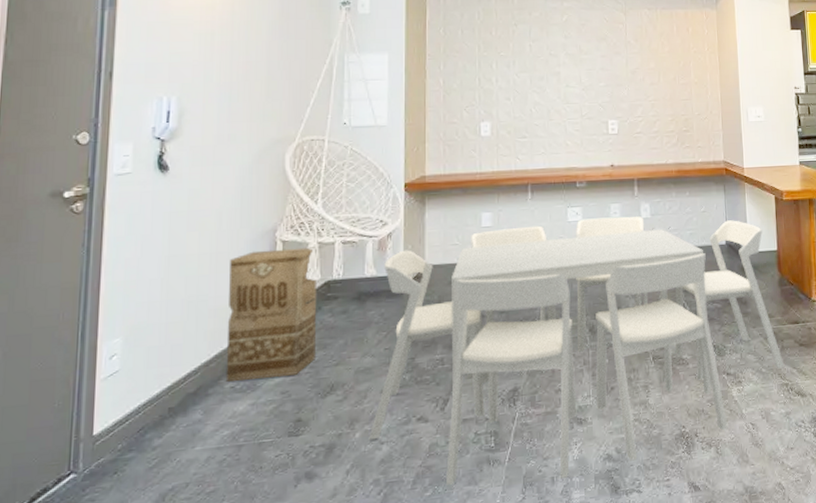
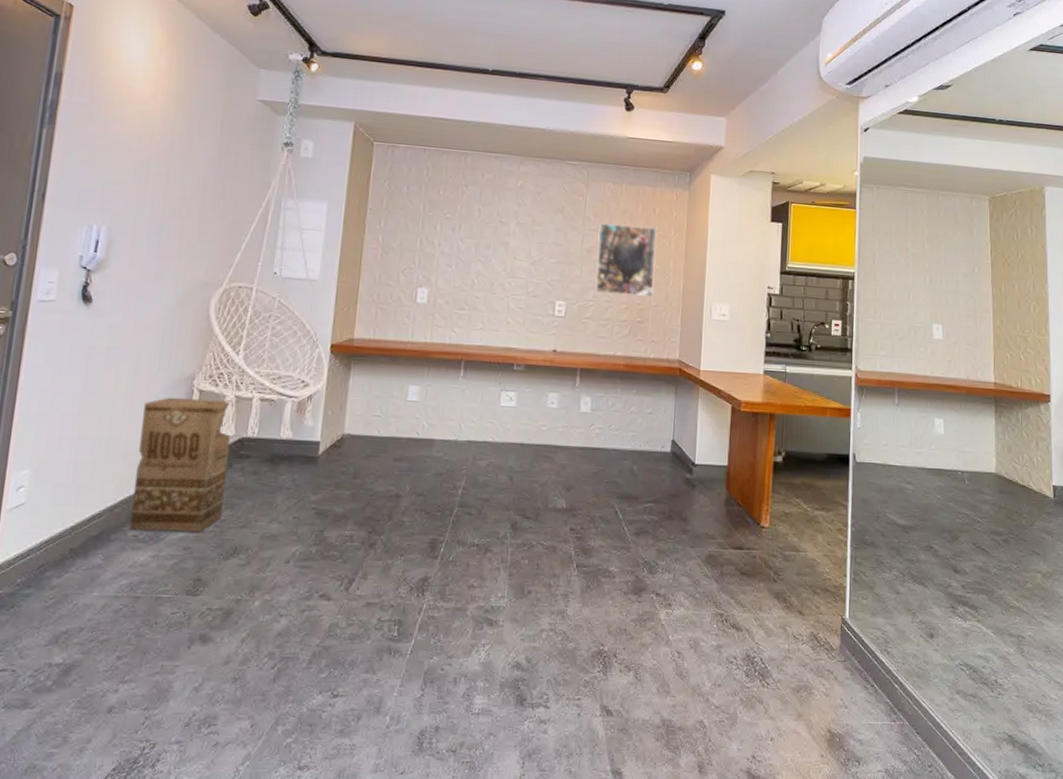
dining set: present [368,216,785,485] -> none [267,405,722,682]
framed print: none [640,45,695,109] -> present [595,223,656,297]

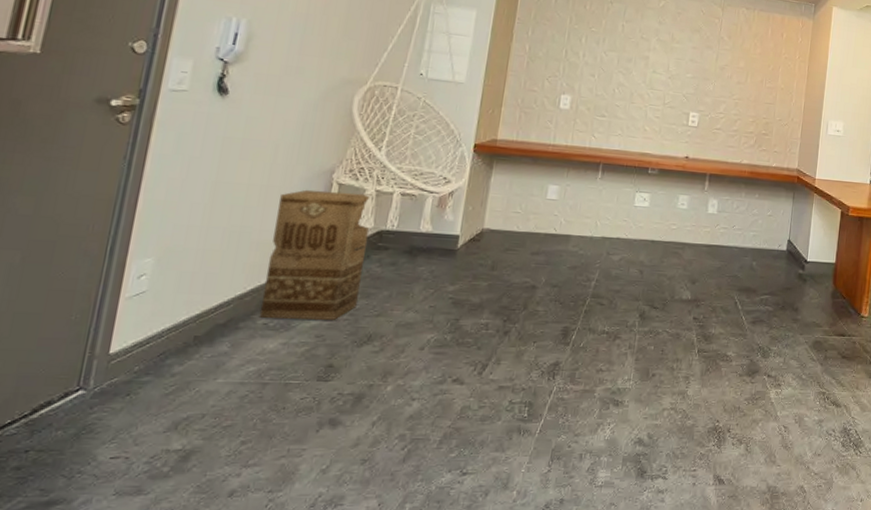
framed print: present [595,223,656,297] -> none [726,44,783,112]

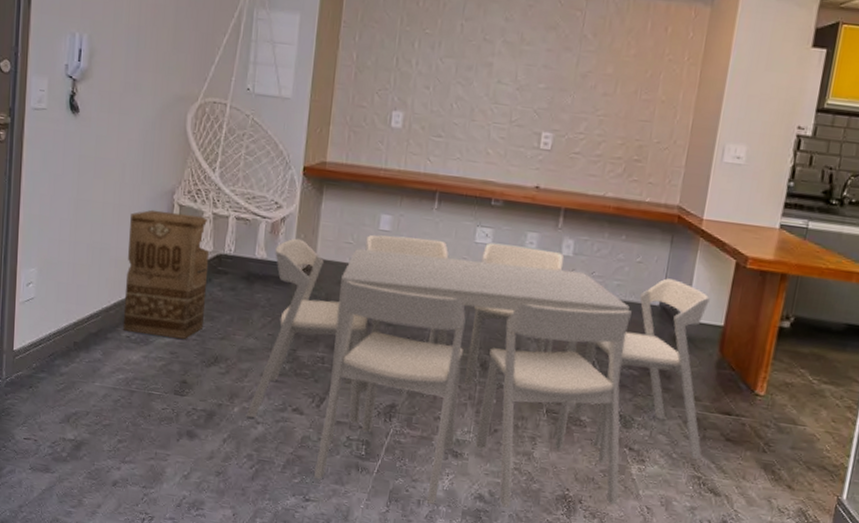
dining set: none [400,203,825,457] -> present [246,234,710,508]

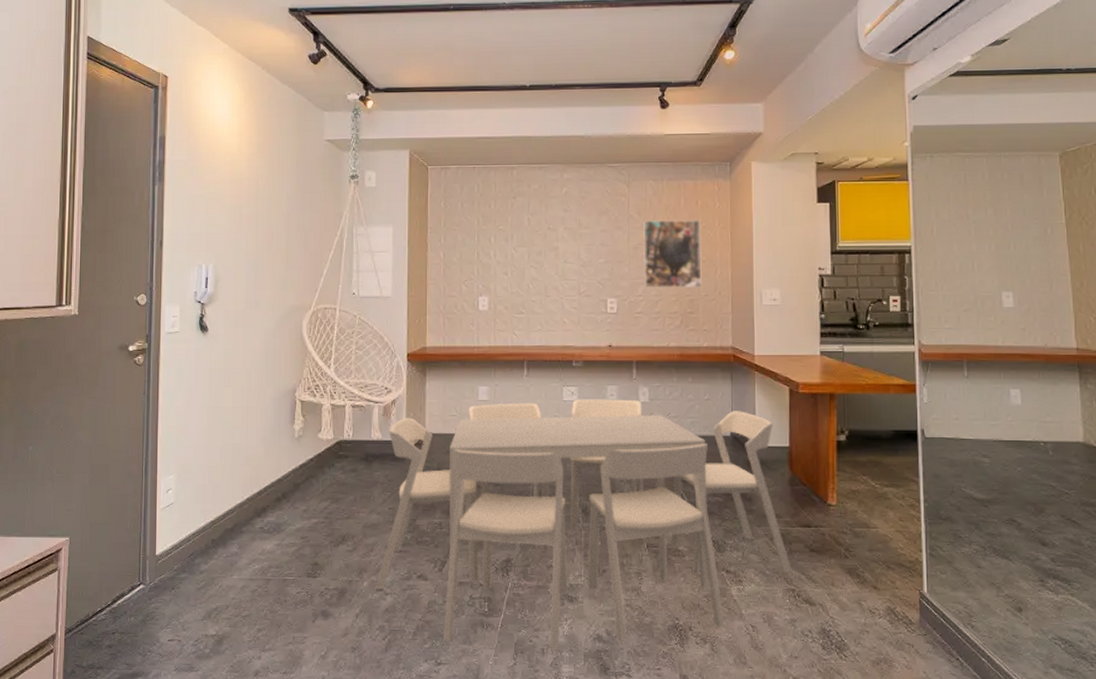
cardboard box: present [122,209,210,339] -> none [256,408,330,523]
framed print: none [587,43,666,132] -> present [643,220,702,288]

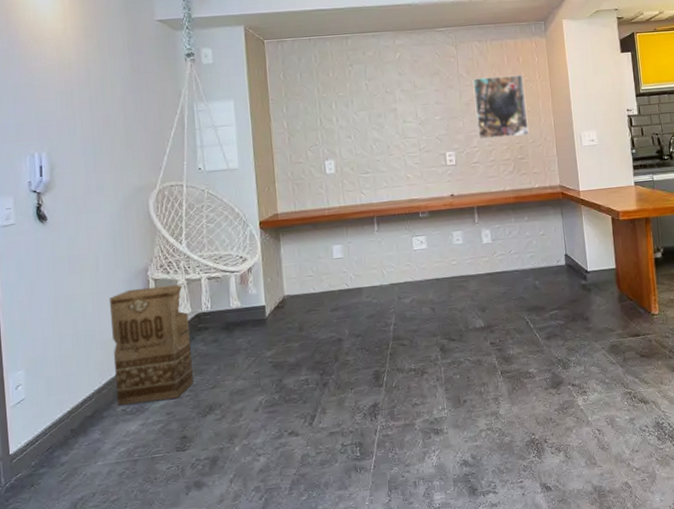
cardboard box: none [256,408,330,523] -> present [110,283,194,405]
dining set: present [375,399,792,652] -> none [247,241,627,490]

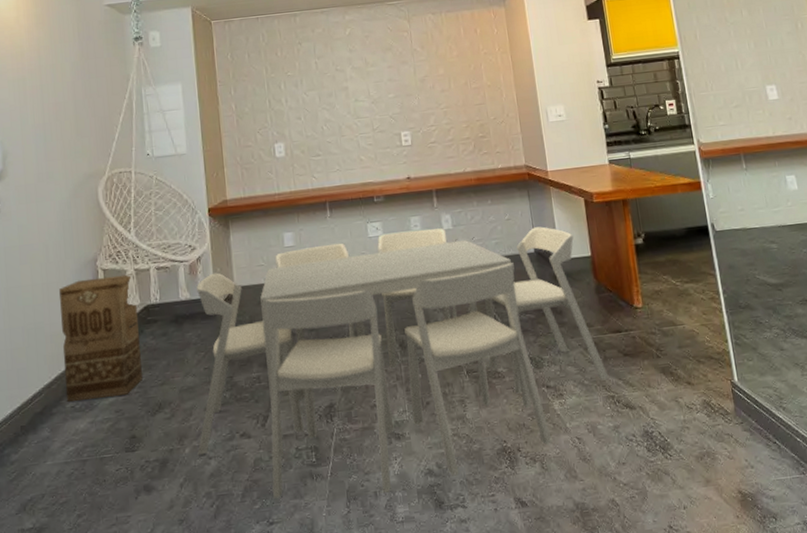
dining set: none [247,241,627,490] -> present [196,226,609,499]
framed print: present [472,75,529,139] -> none [427,47,490,117]

